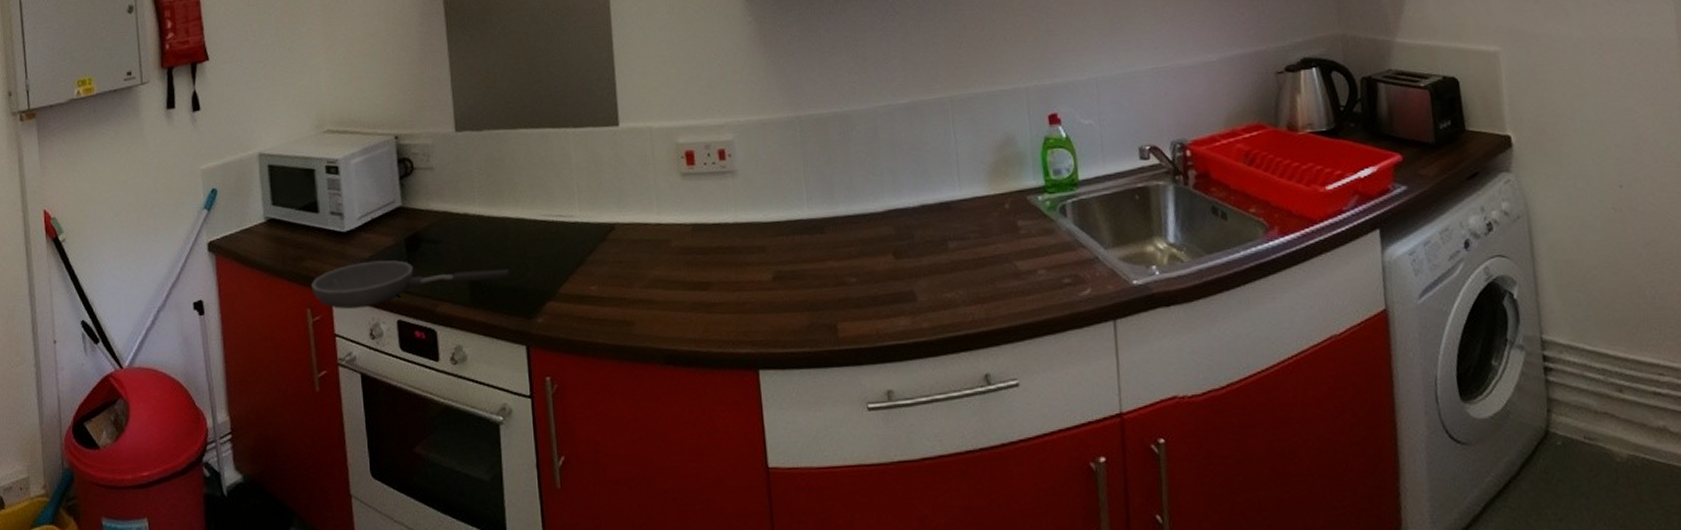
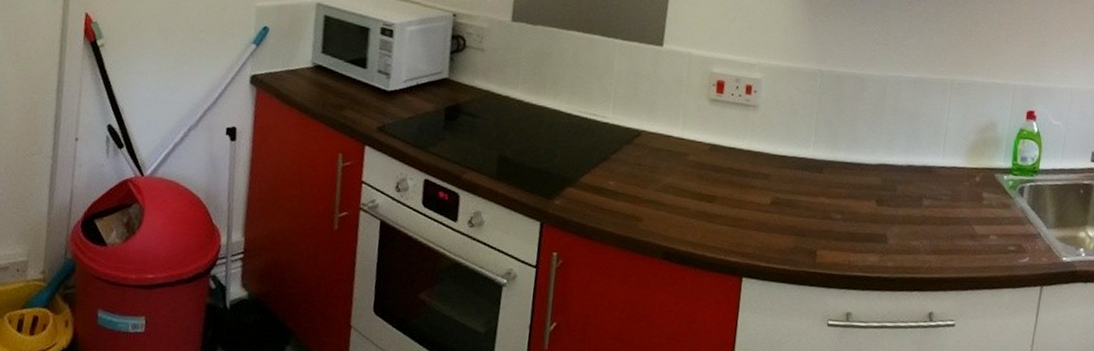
frying pan: present [311,260,511,310] -> none [346,121,539,163]

